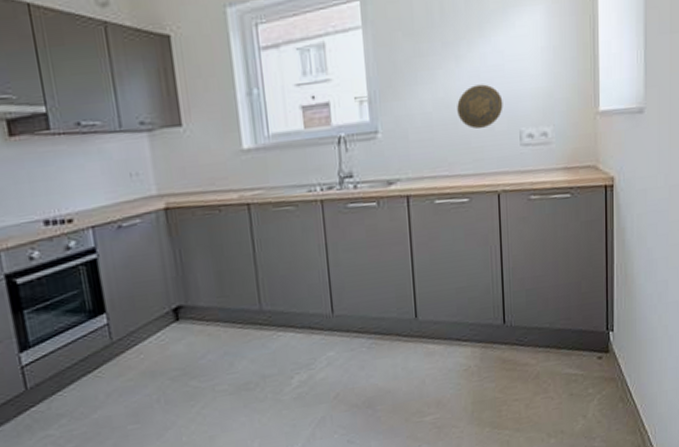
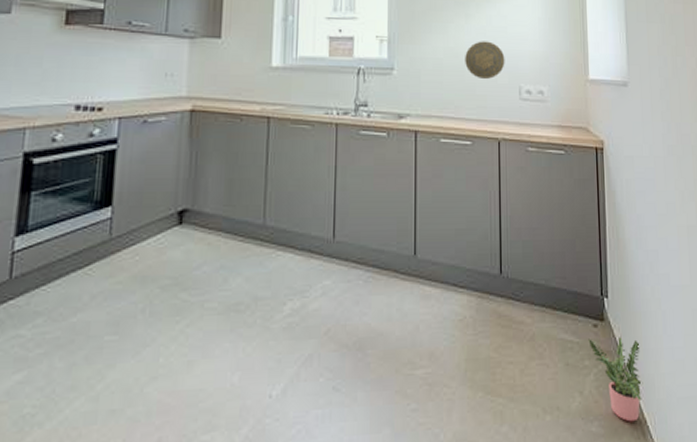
potted plant: none [593,364,646,435] -> present [588,337,643,422]

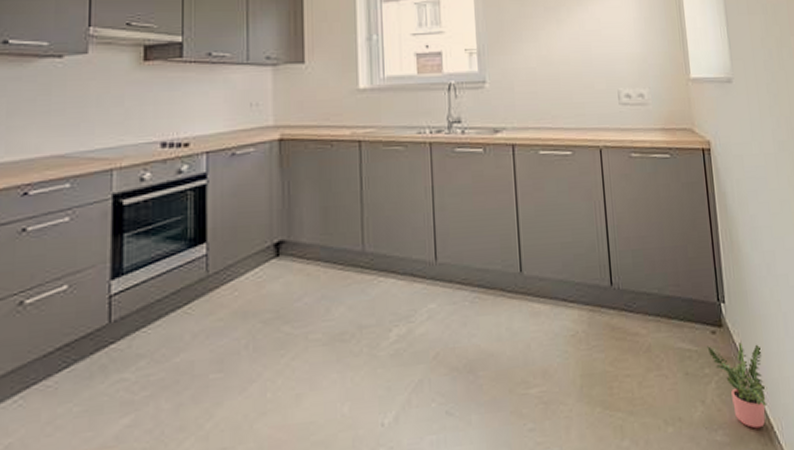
decorative plate: present [465,41,505,80] -> none [559,46,602,87]

